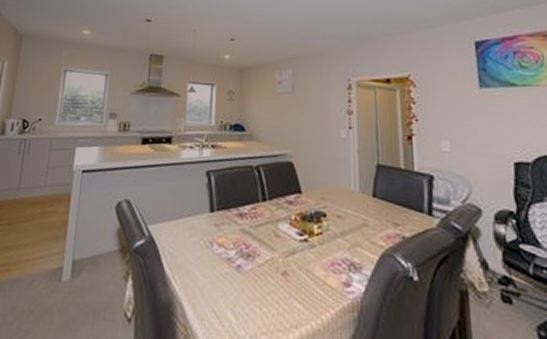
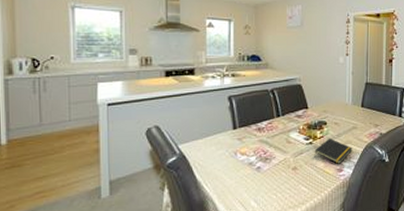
notepad: none [311,235,364,275] -> present [314,137,353,164]

